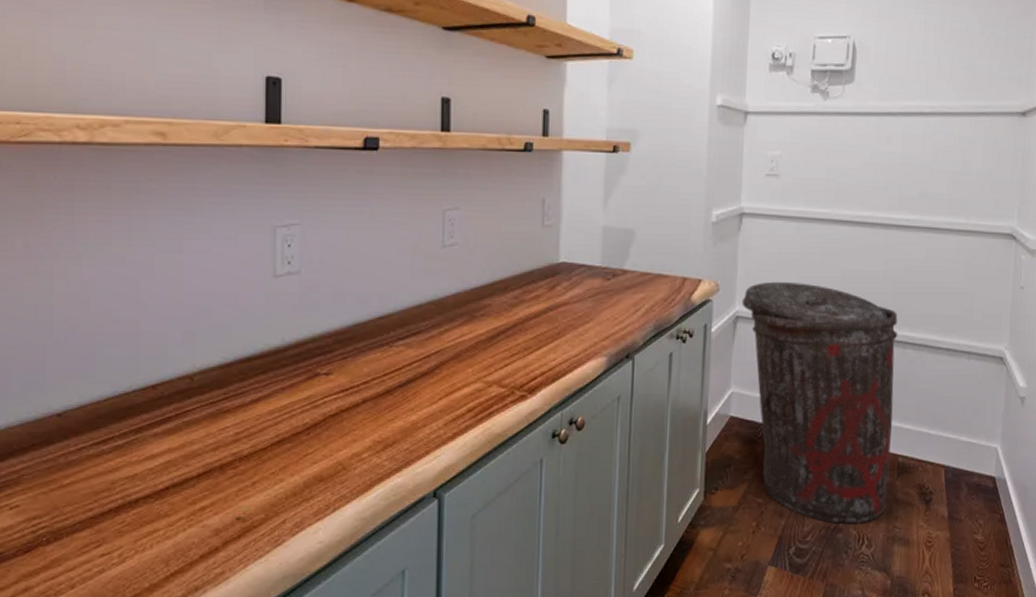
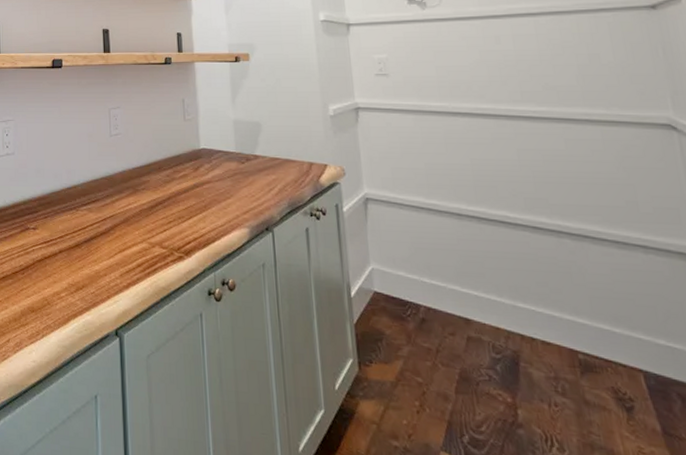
trash can: present [741,281,898,525] -> none [369,167,574,423]

